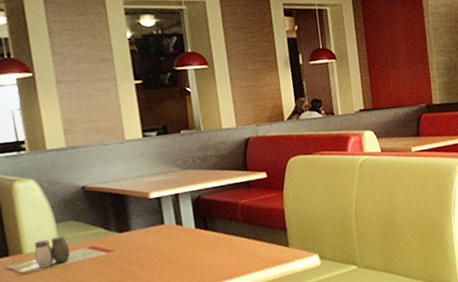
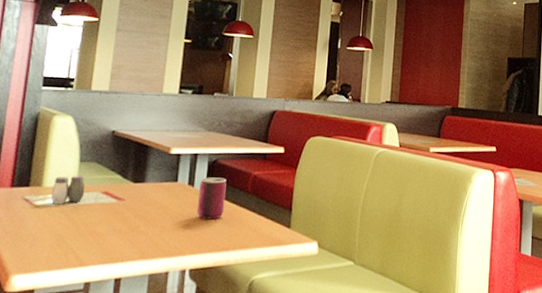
can: none [187,212,219,255] -> present [196,177,227,220]

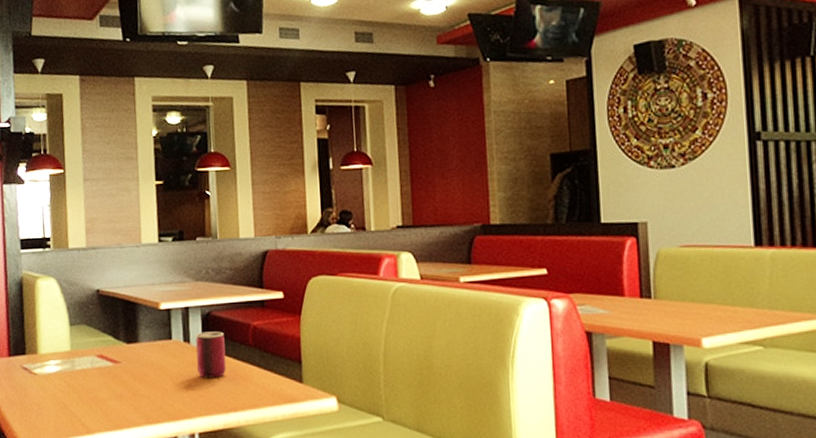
salt and pepper shaker: present [51,175,85,204] -> none [47,339,80,371]

